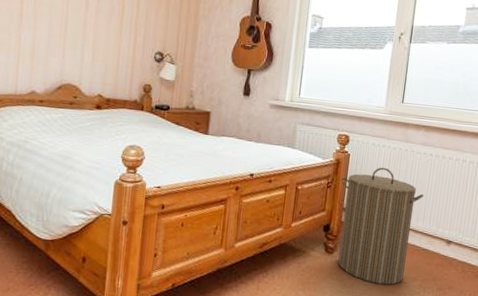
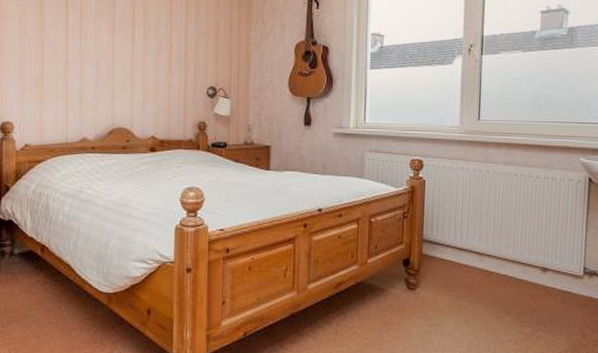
laundry hamper: present [338,167,424,285] -> none [418,192,512,320]

